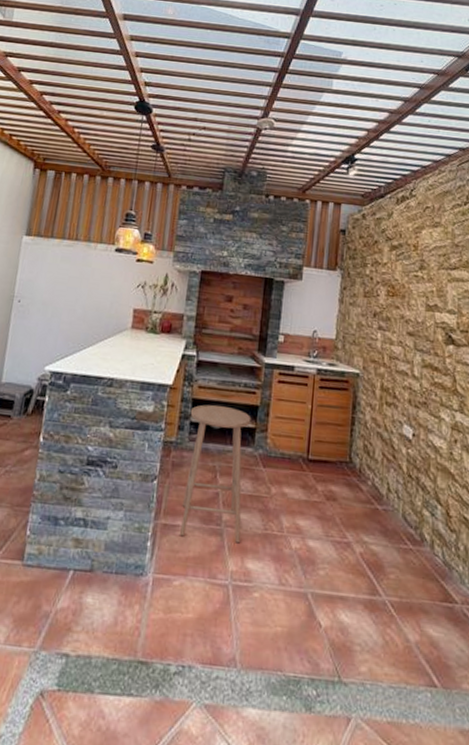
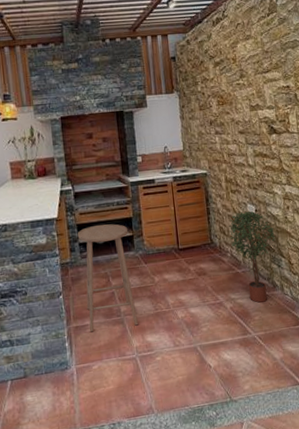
potted tree: none [374,431,433,558] -> present [228,211,275,303]

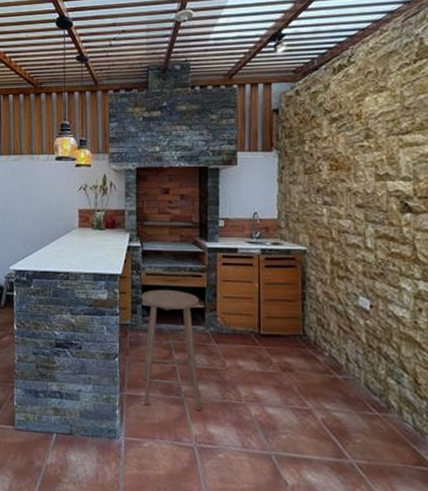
potted tree: present [228,211,275,303] -> none [329,304,396,424]

